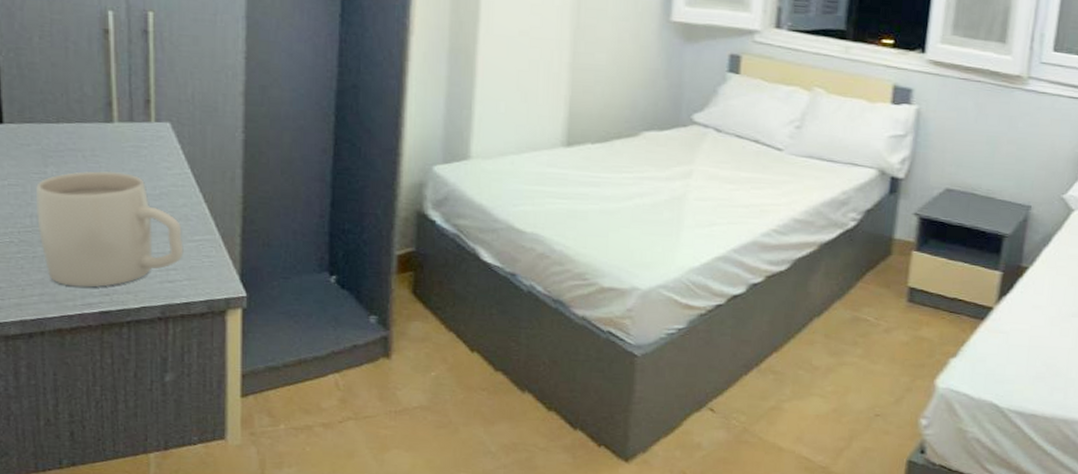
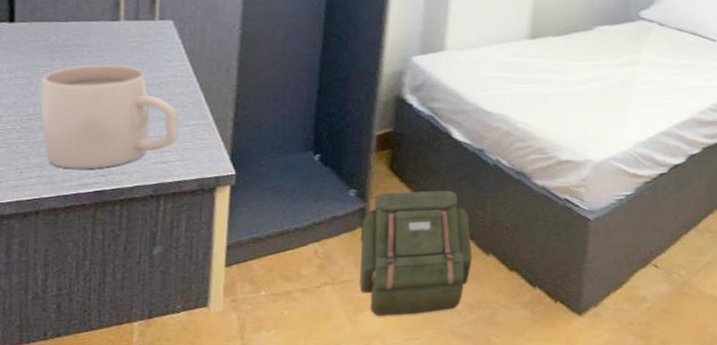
backpack: none [383,319,506,456] -> present [359,190,472,316]

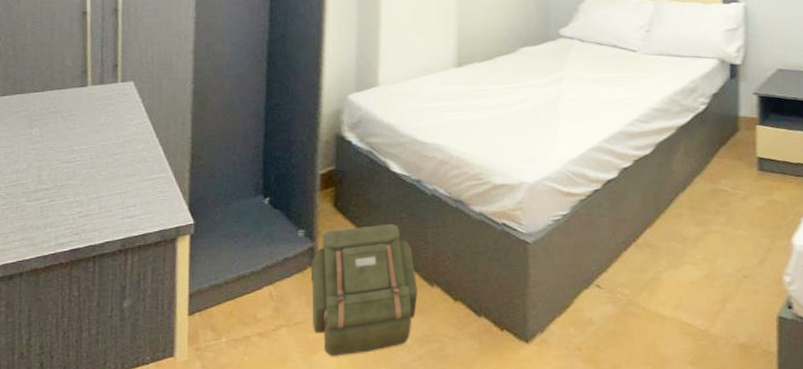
mug: present [40,63,179,170] -> none [21,126,142,230]

